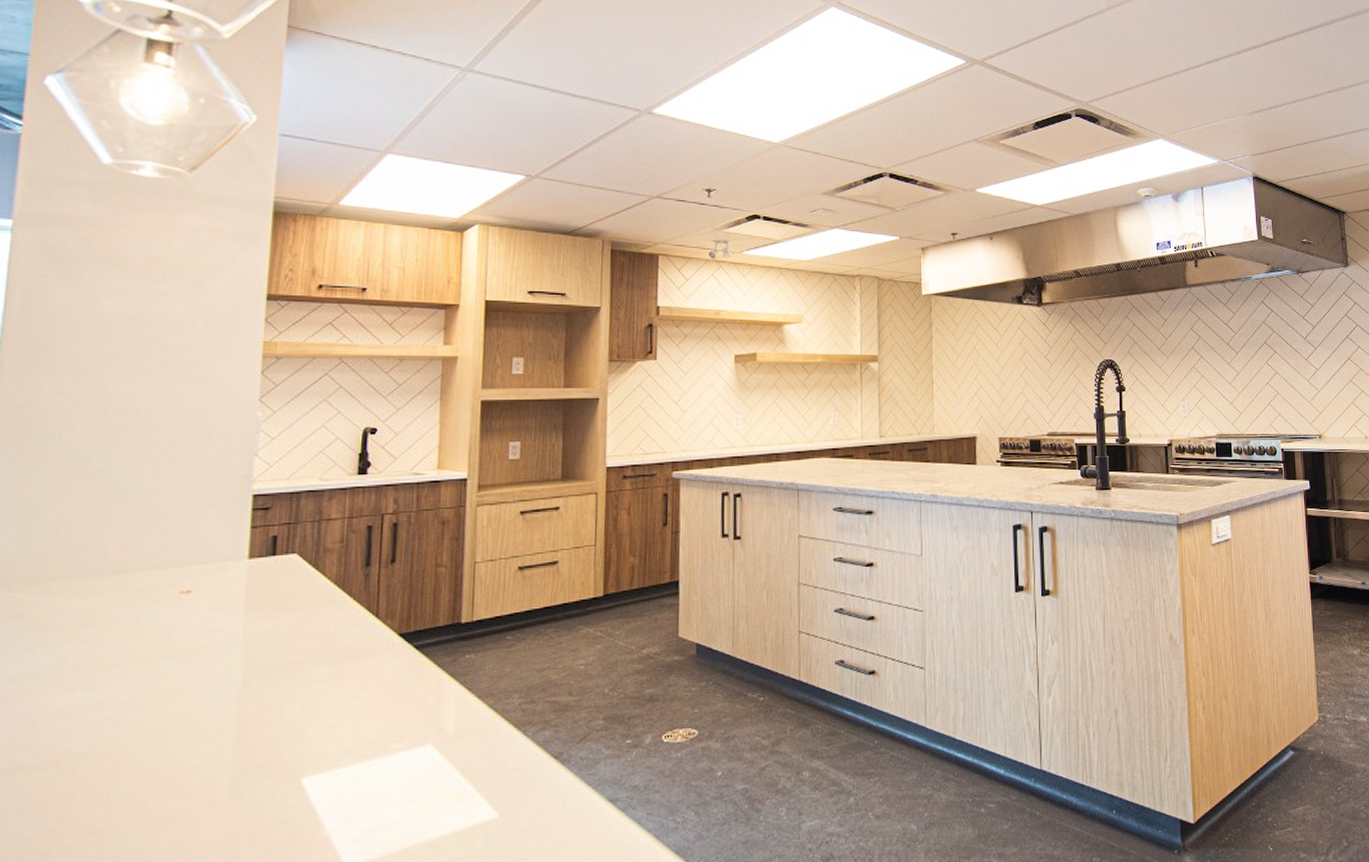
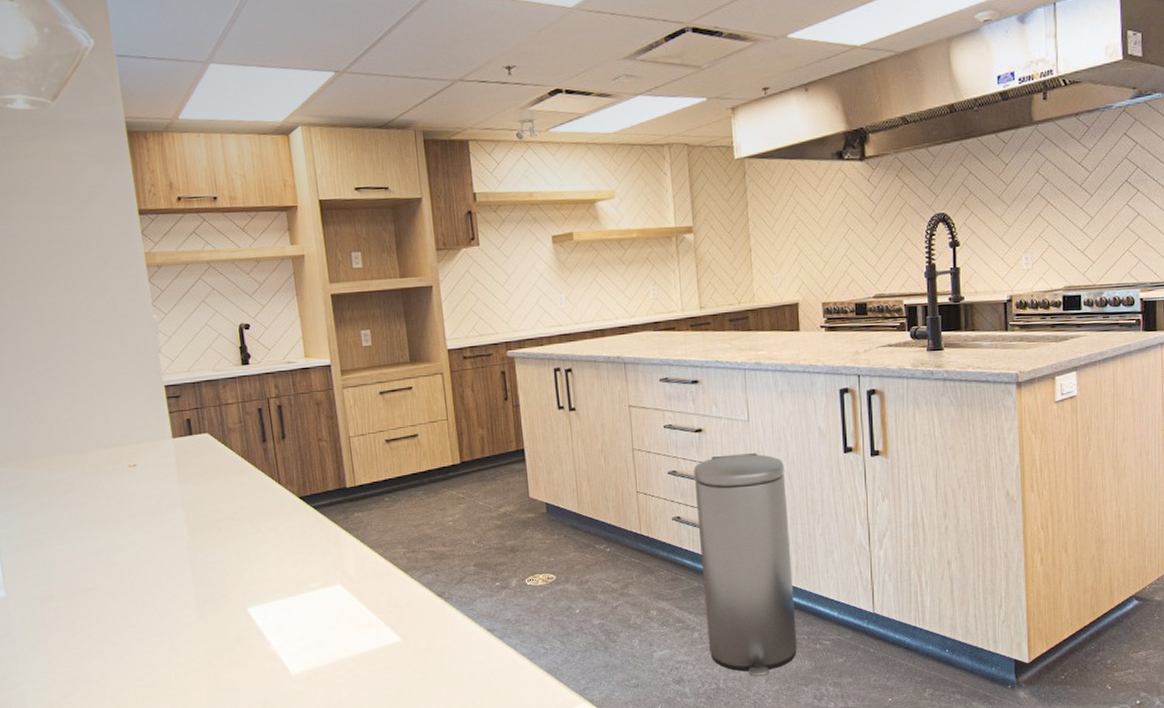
pedal bin: none [861,590,961,850] -> present [694,453,797,677]

